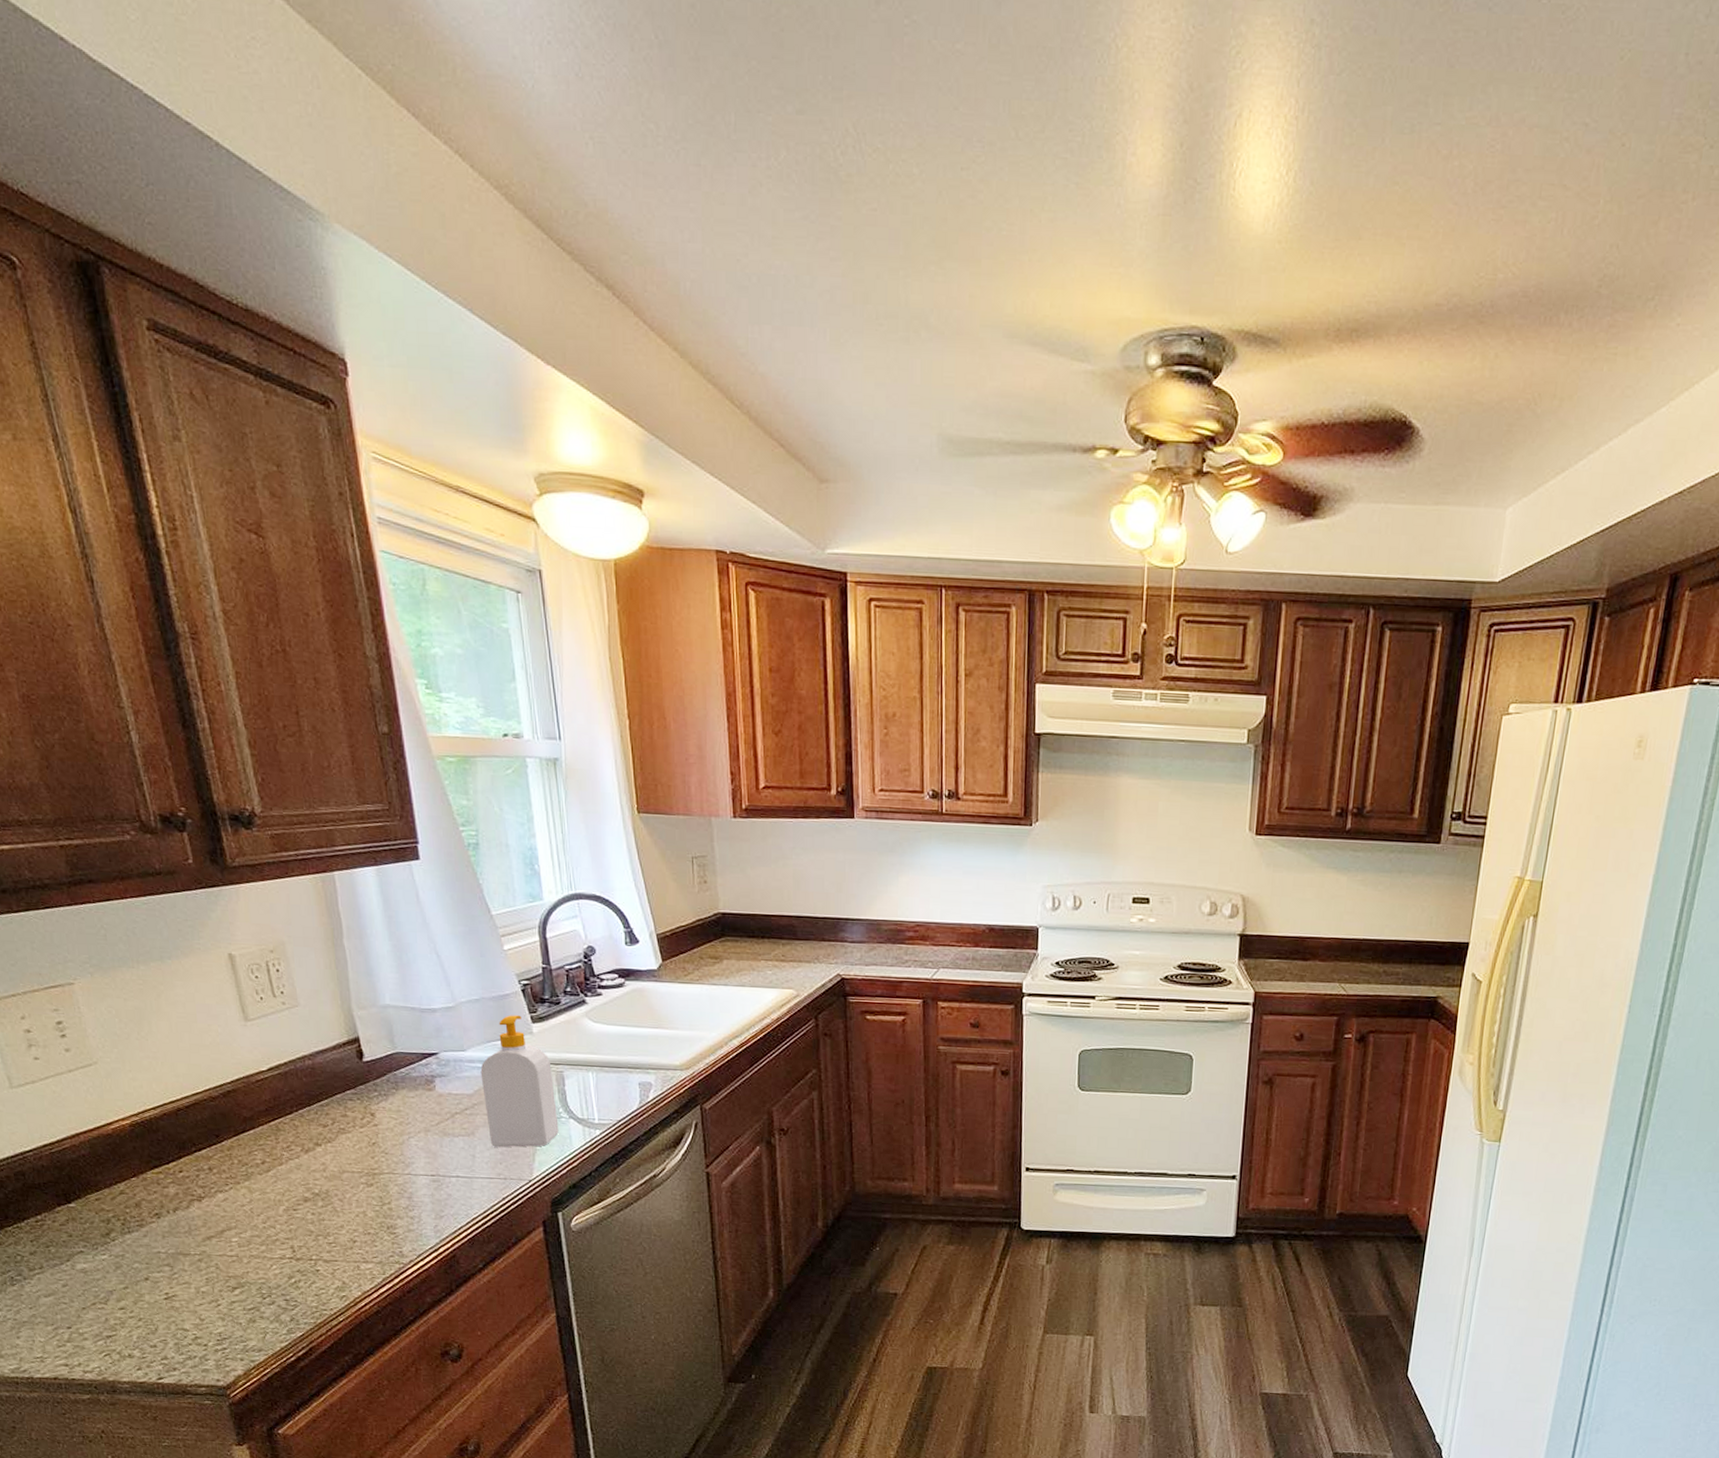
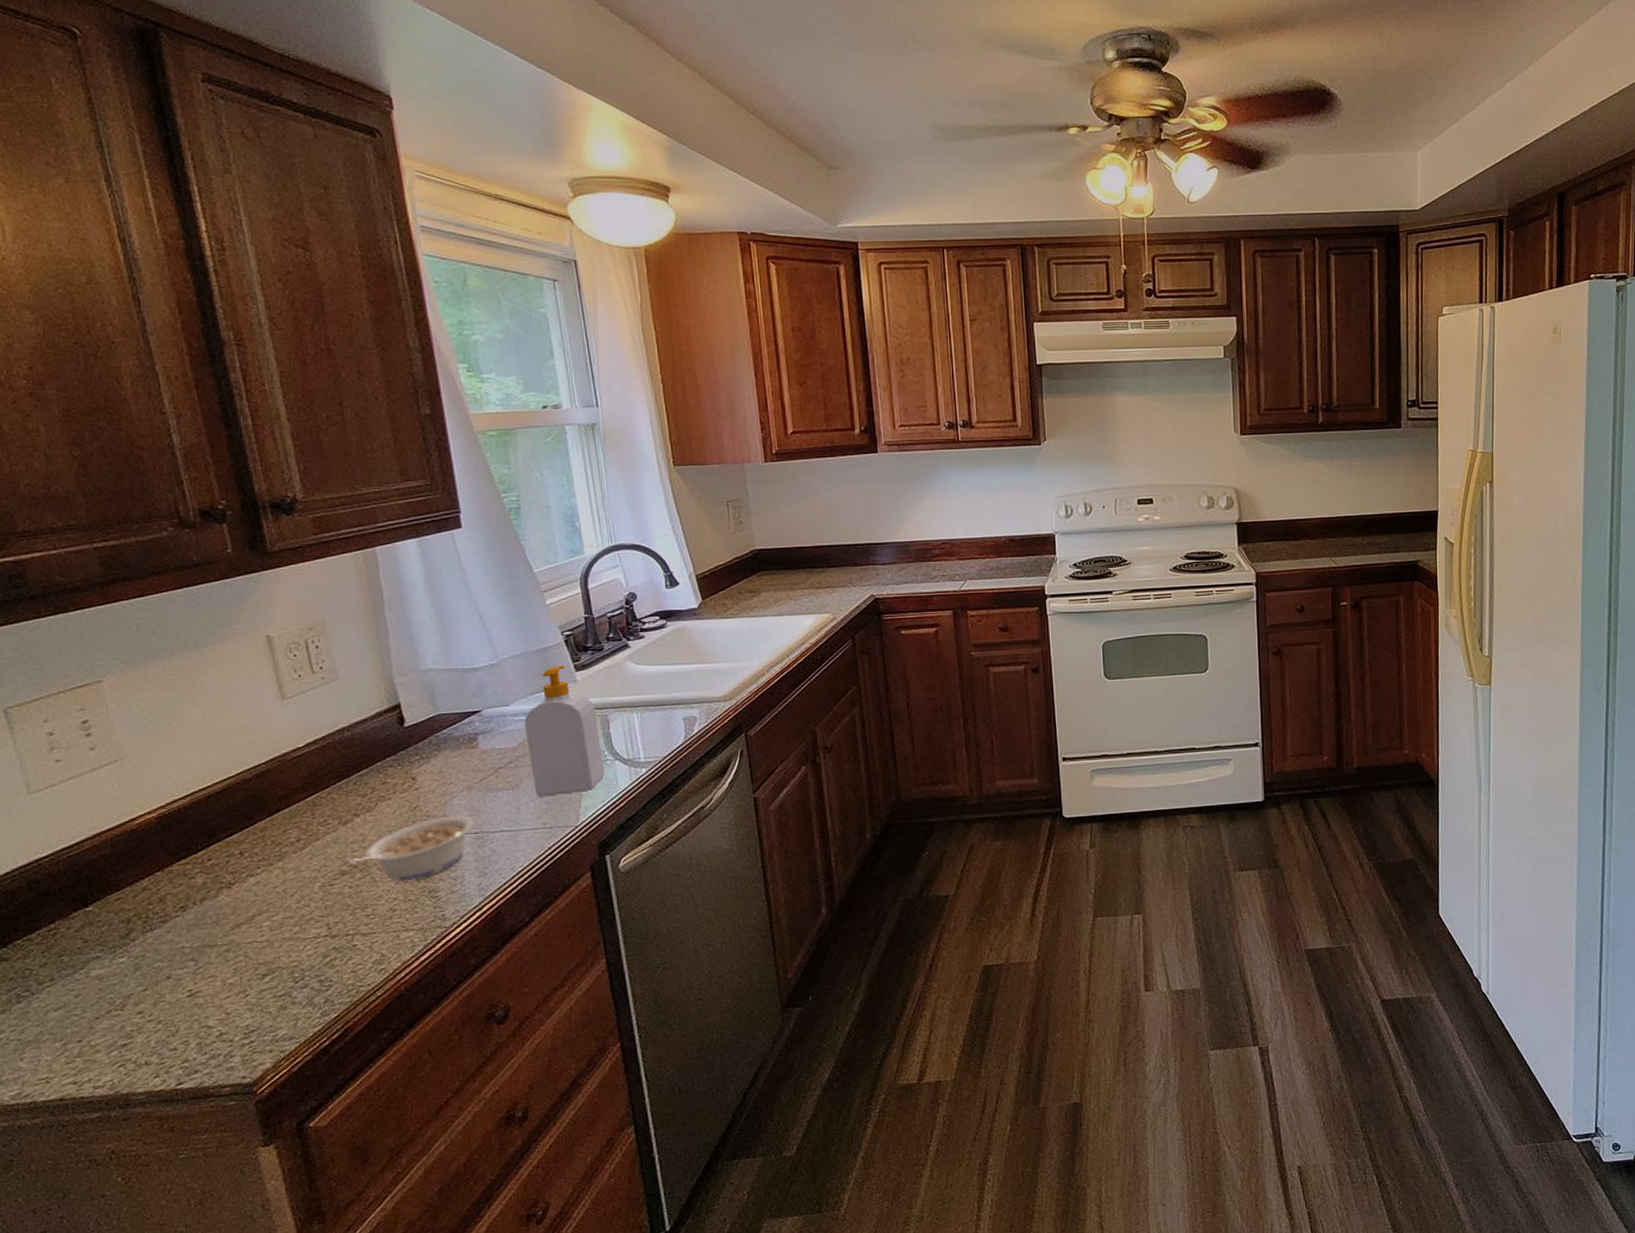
legume: none [307,1156,431,1215] -> present [344,815,475,882]

